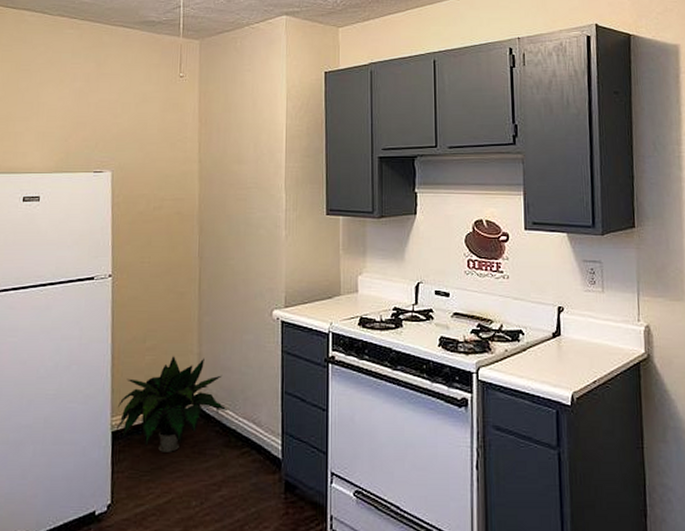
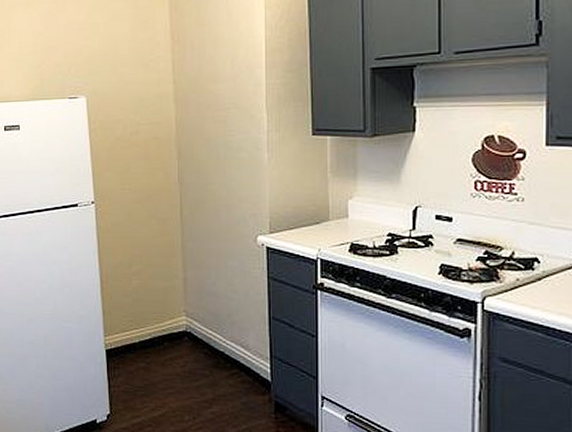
potted plant: present [115,356,228,452] -> none [109,281,216,371]

